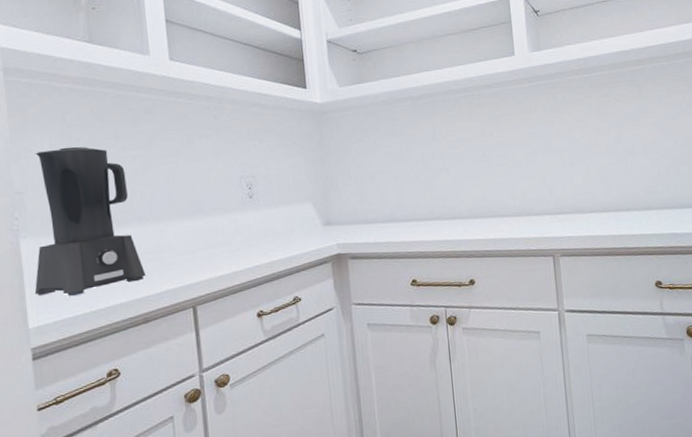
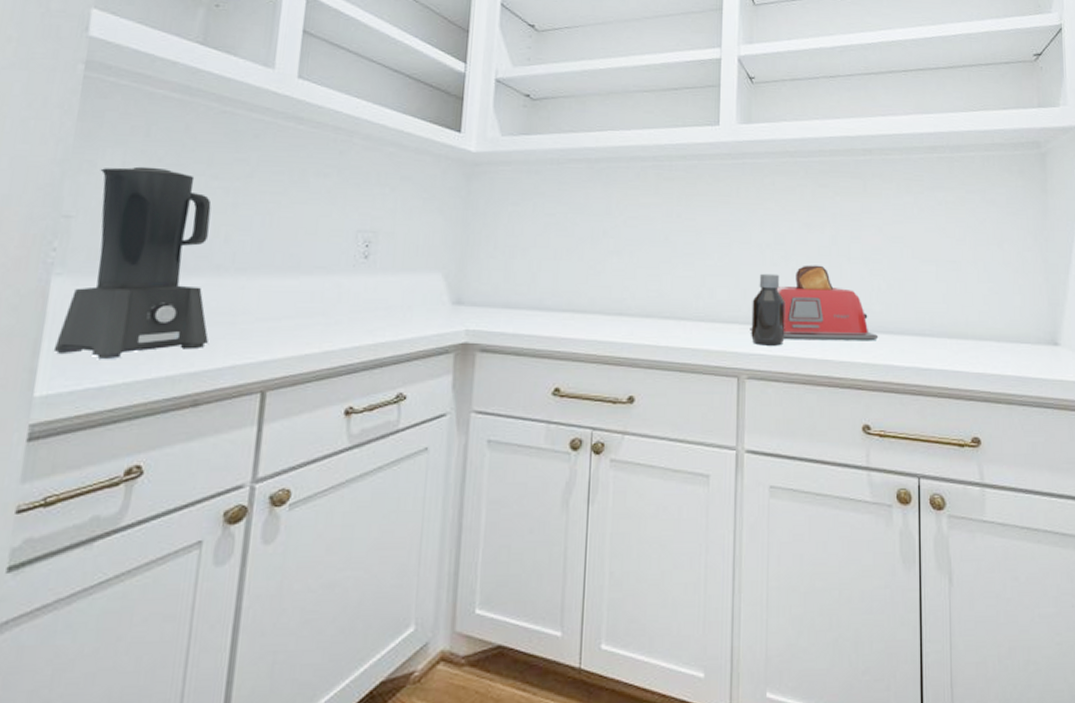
bottle: none [557,172,587,230] -> present [751,273,786,346]
toaster: none [558,160,663,223] -> present [750,265,879,341]

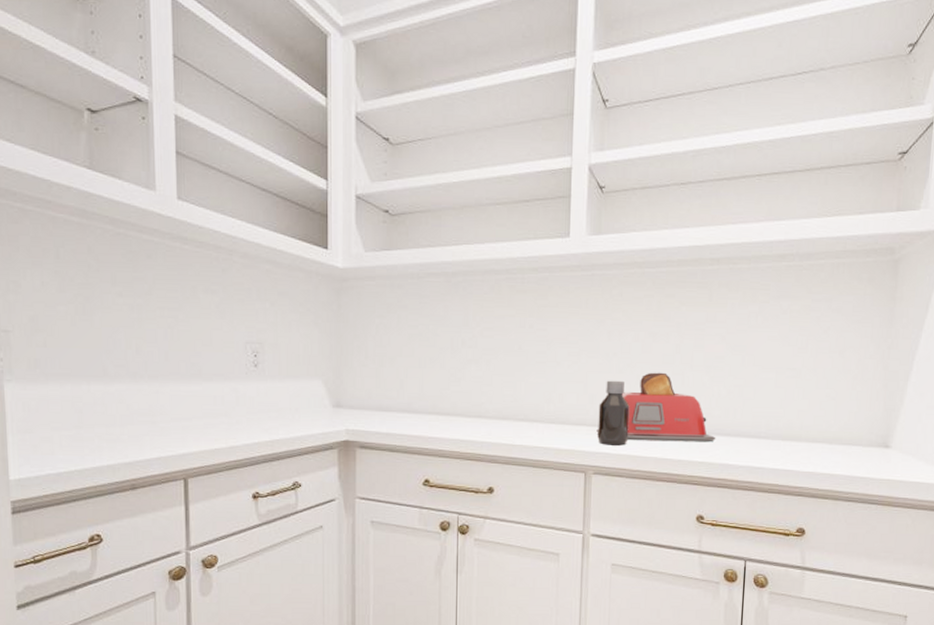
blender: present [53,166,212,360] -> none [17,286,136,452]

